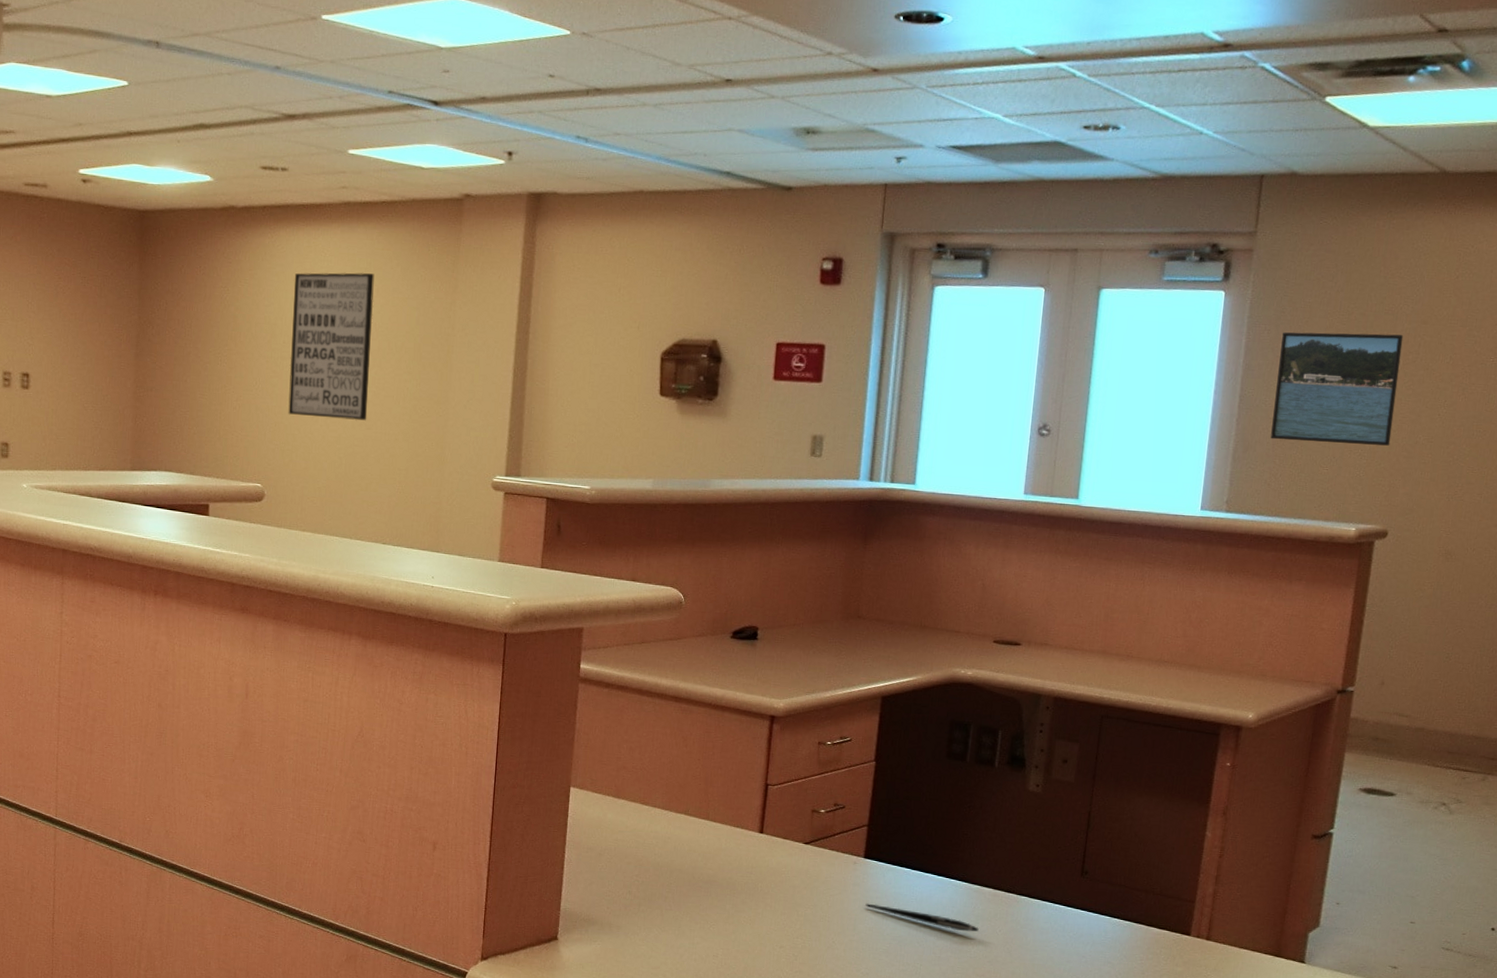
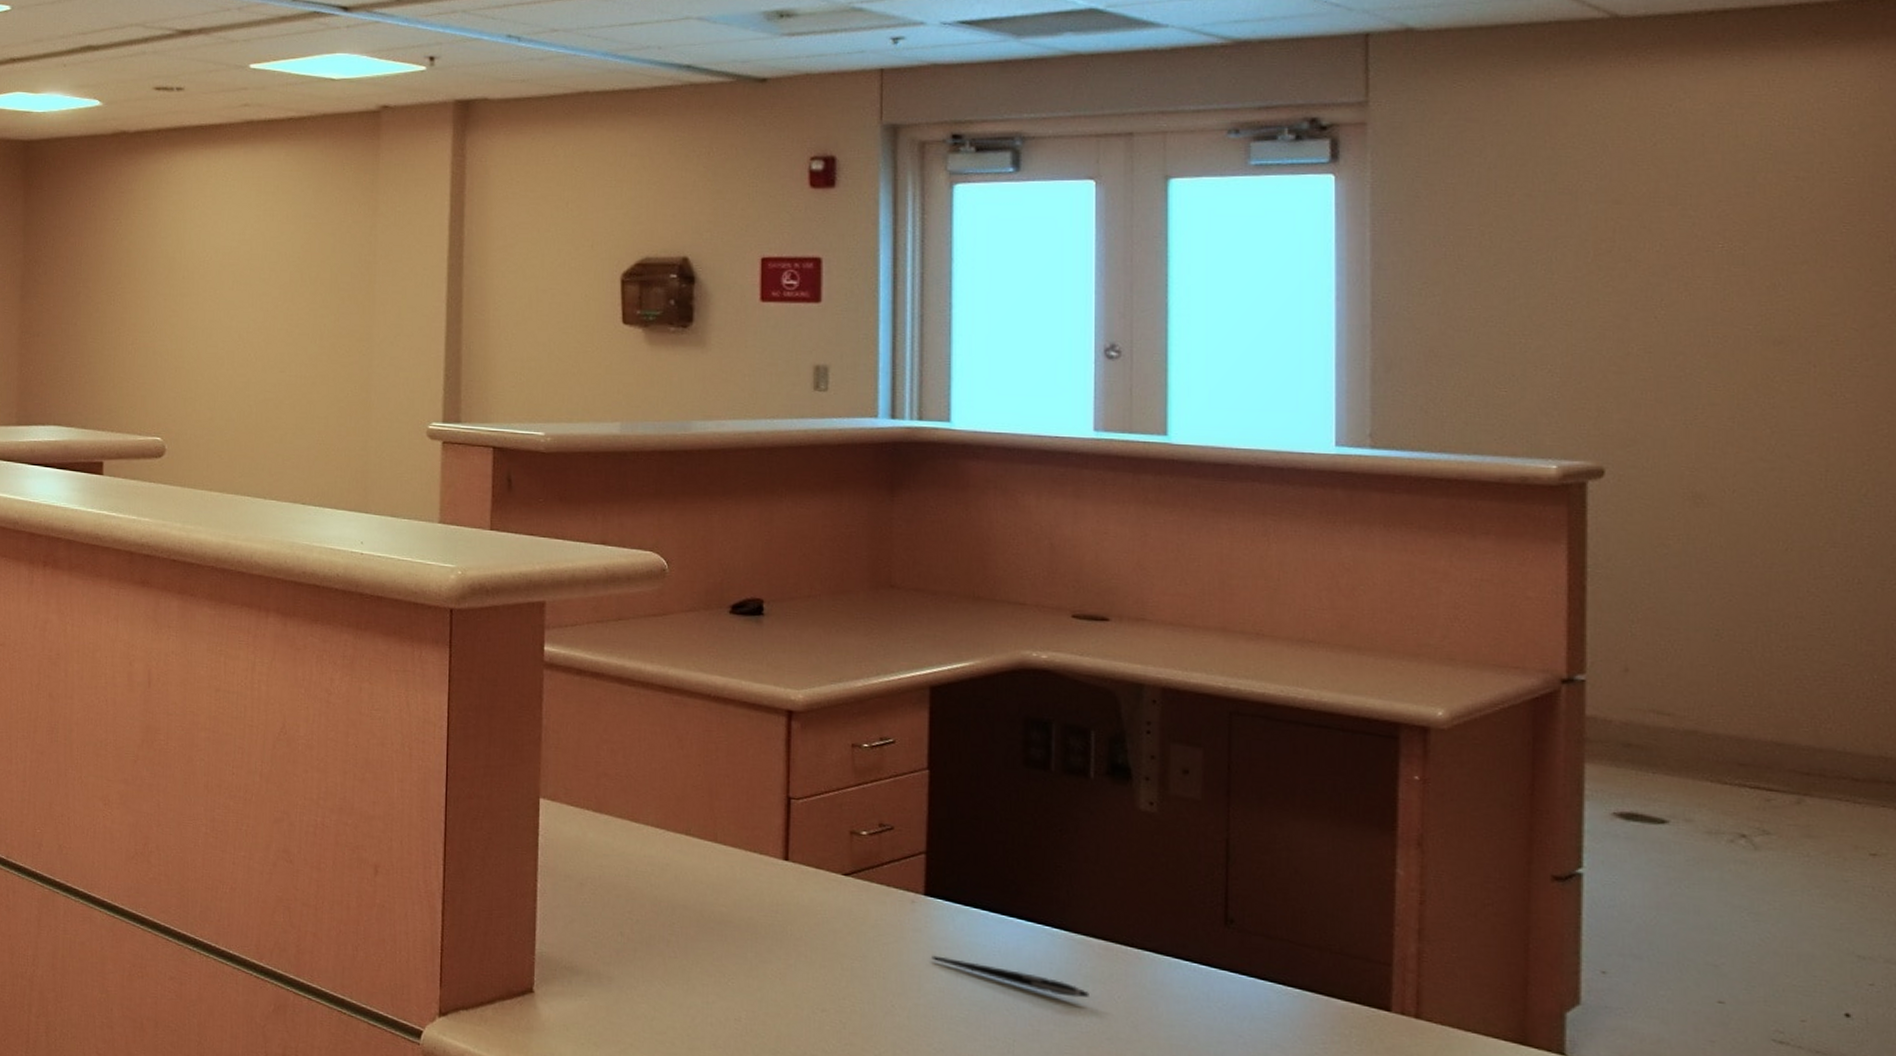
wall art: present [288,273,375,421] -> none [190,197,283,363]
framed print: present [1271,332,1404,446] -> none [1420,218,1591,359]

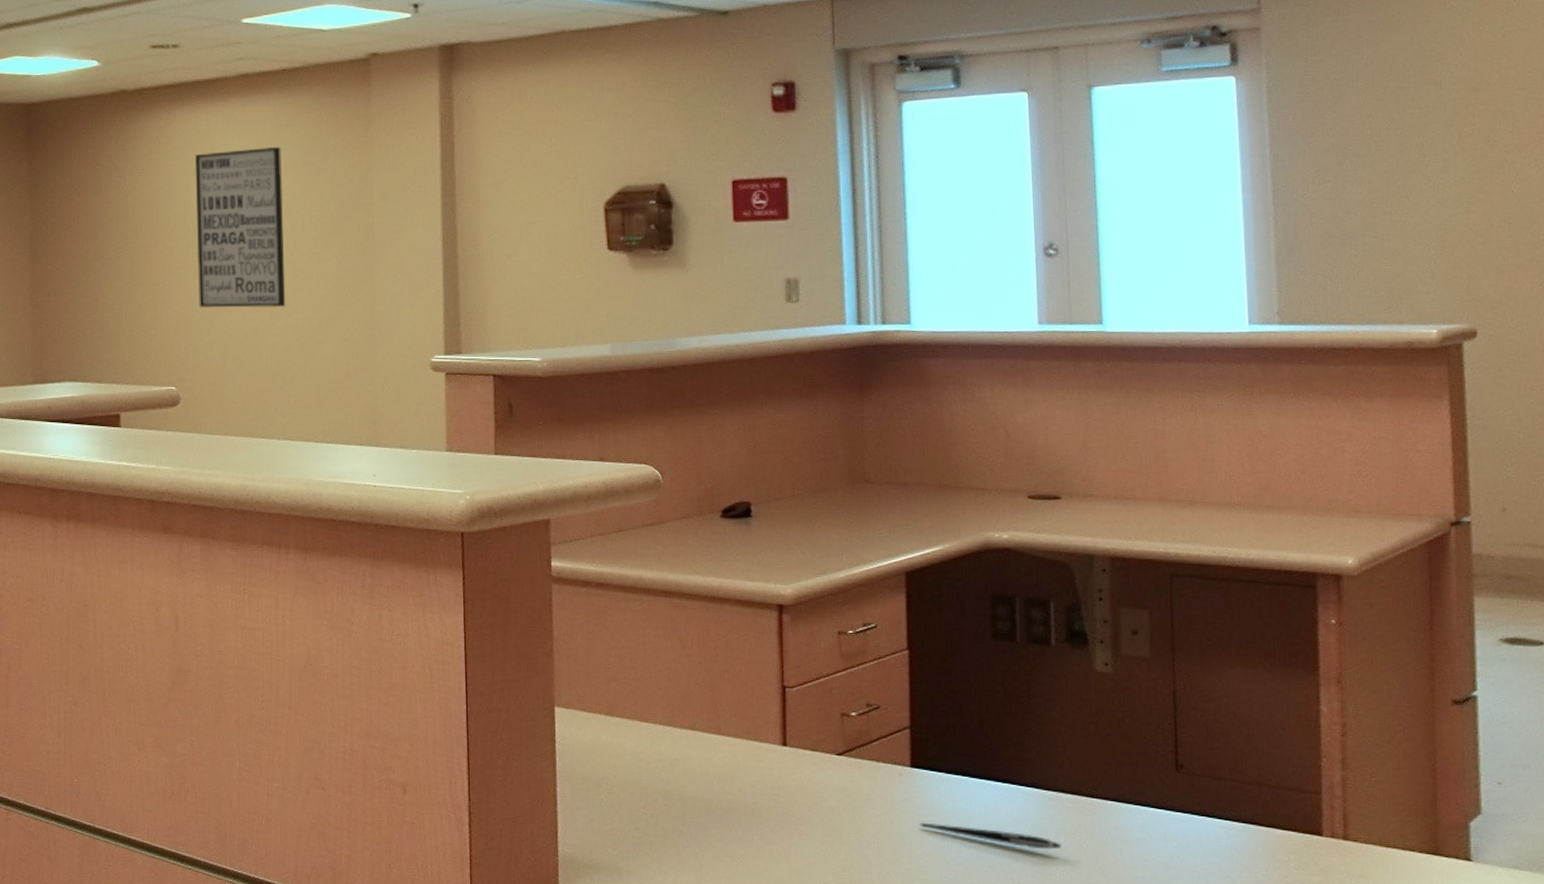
wall art: none [190,197,283,363] -> present [194,147,286,308]

